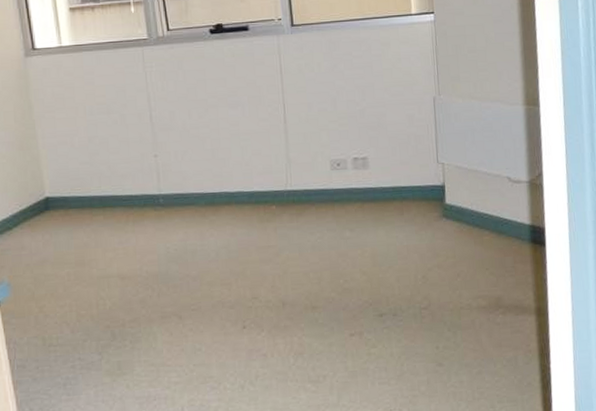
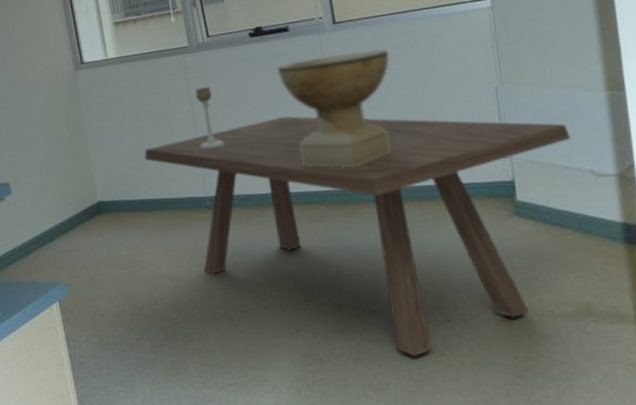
dining table: none [97,115,493,349] -> present [144,116,571,356]
candle holder: none [152,82,180,146] -> present [195,87,224,149]
decorative bowl: none [235,54,342,169] -> present [277,48,391,168]

